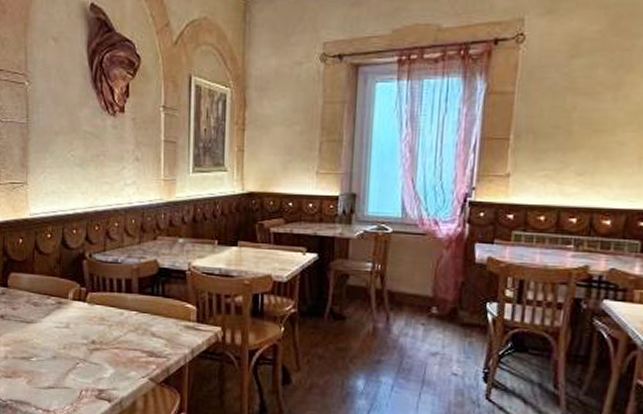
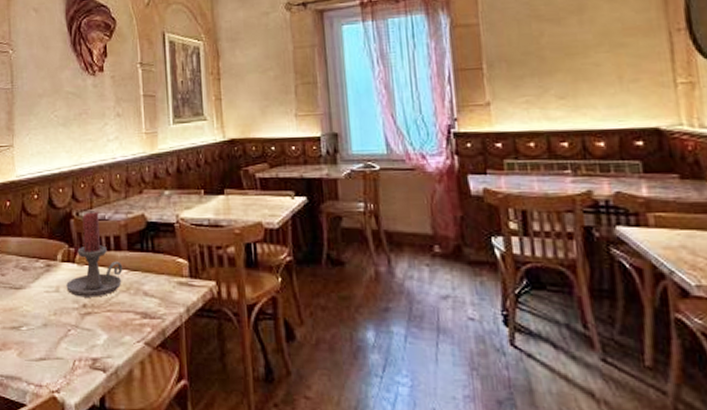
candle holder: none [76,255,133,335] -> present [66,212,123,298]

